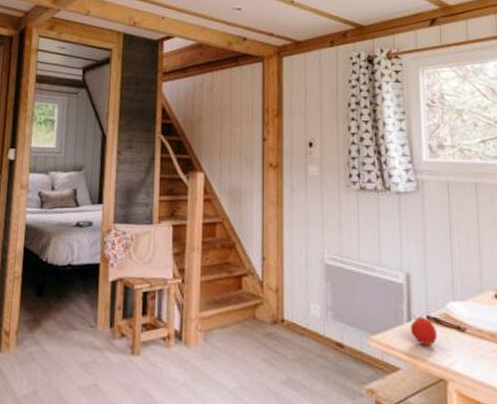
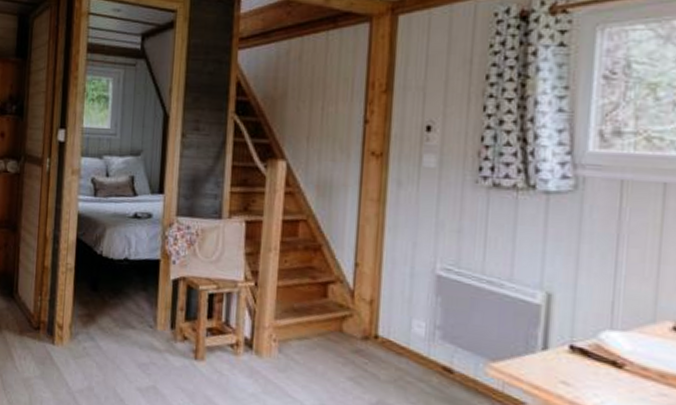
fruit: present [410,314,438,346] -> none [544,342,583,381]

